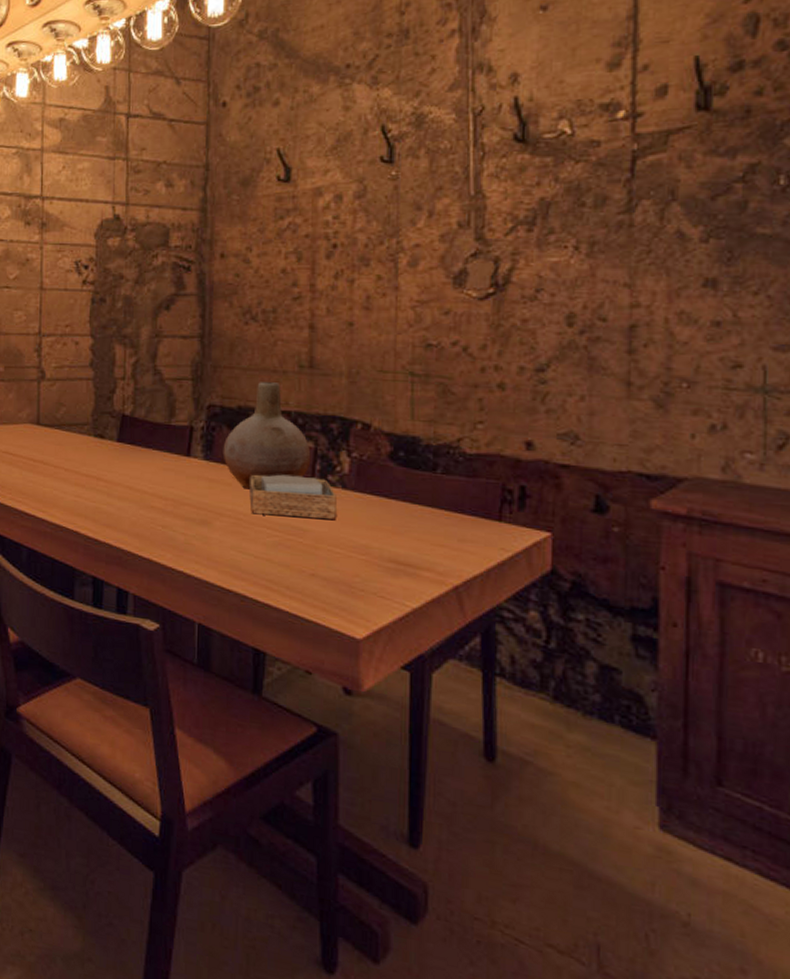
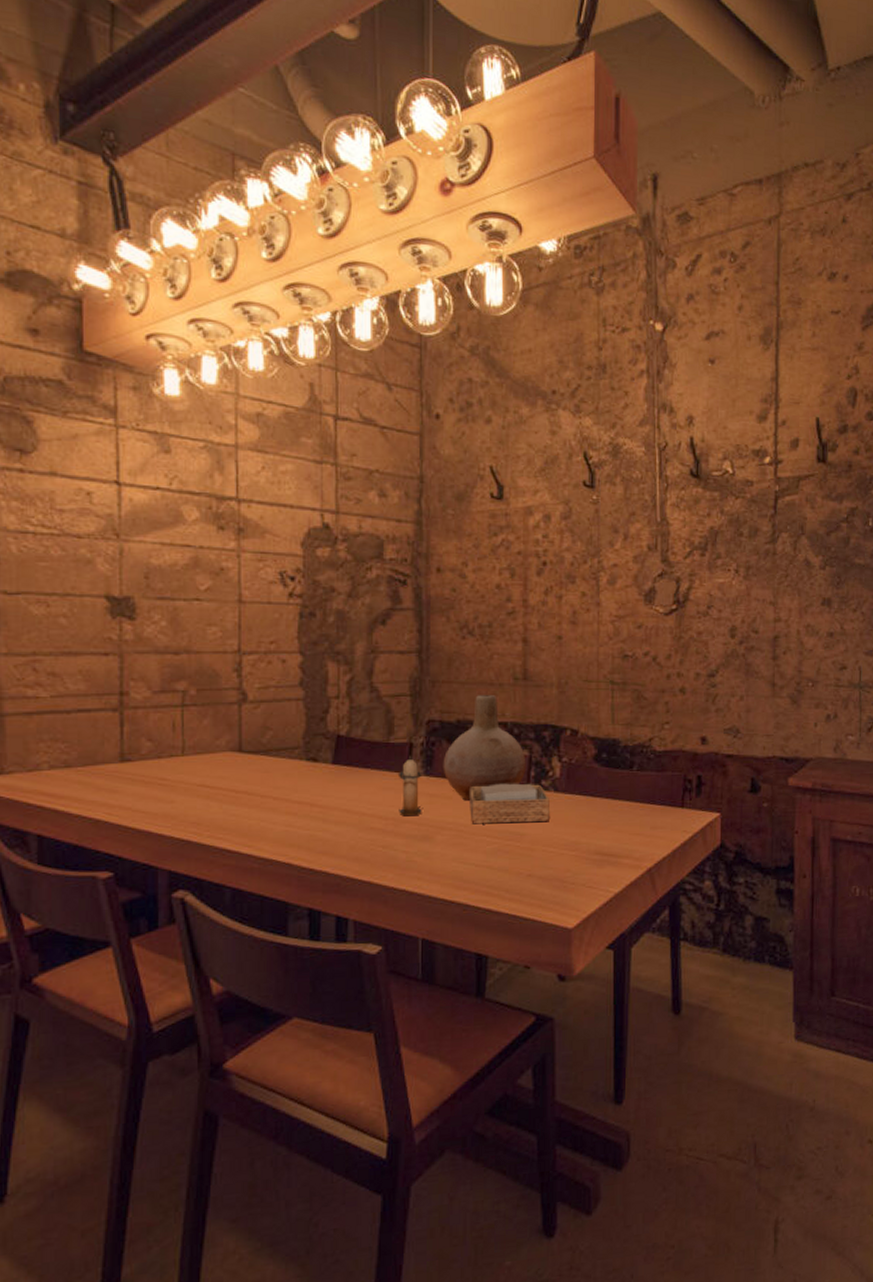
candle: none [178,438,203,499] -> present [397,755,424,817]

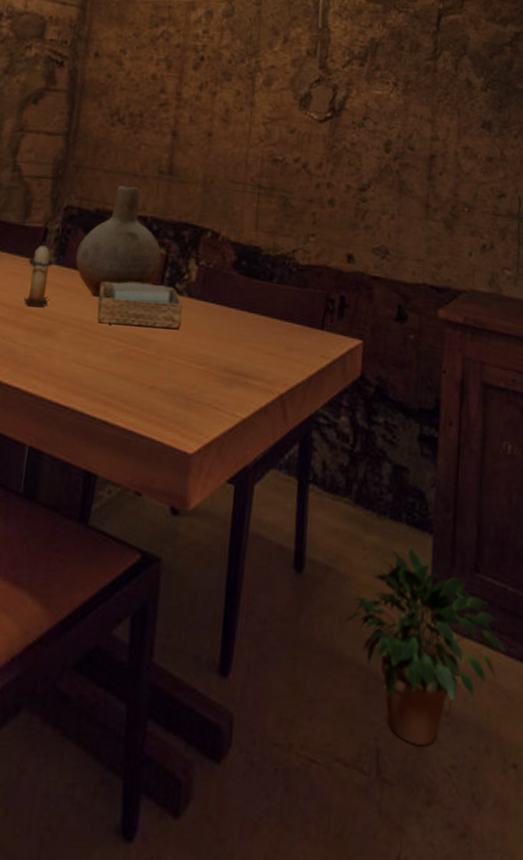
potted plant: none [721,981,860,1136] -> present [346,545,506,745]

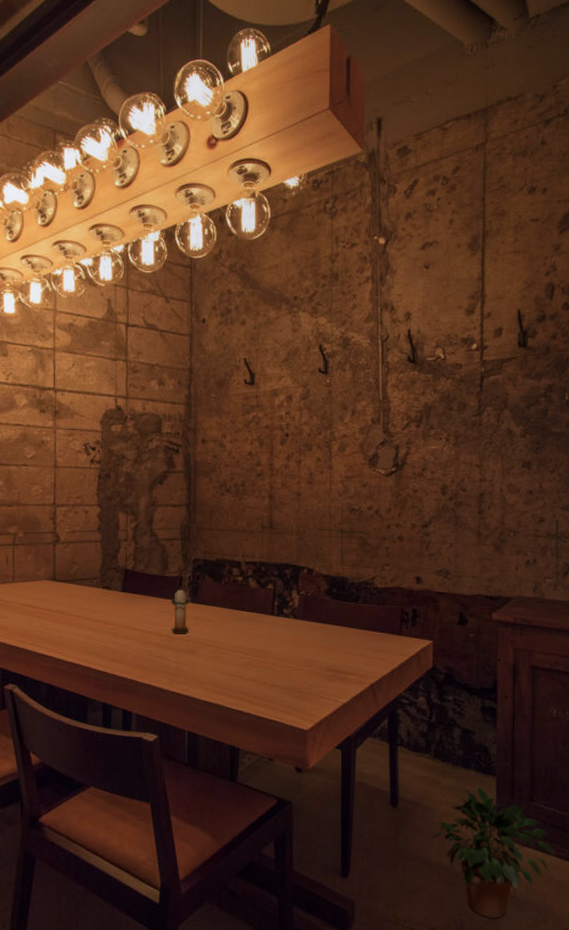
vase: present [75,185,163,297] -> none [205,540,271,624]
napkin holder: present [97,281,182,330] -> none [226,610,290,643]

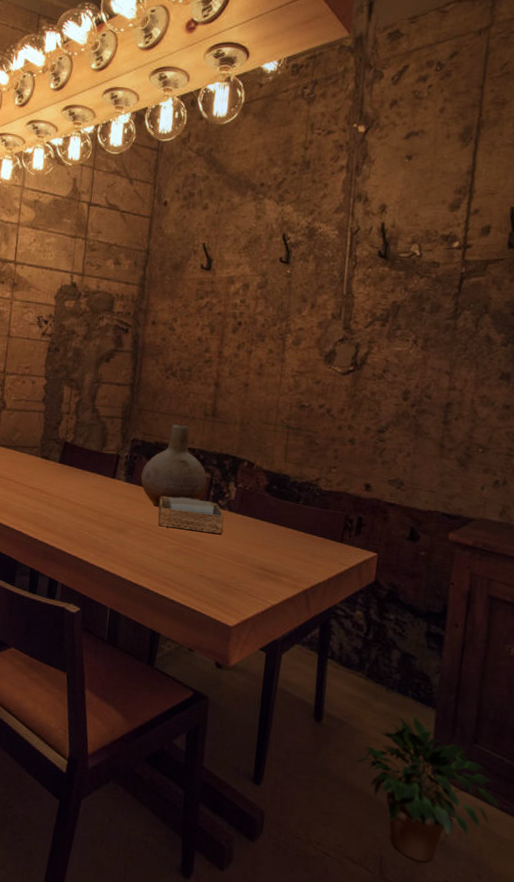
candle: present [170,586,191,634] -> none [103,464,125,512]
vase: none [205,540,271,624] -> present [140,424,208,507]
napkin holder: none [226,610,290,643] -> present [158,496,224,535]

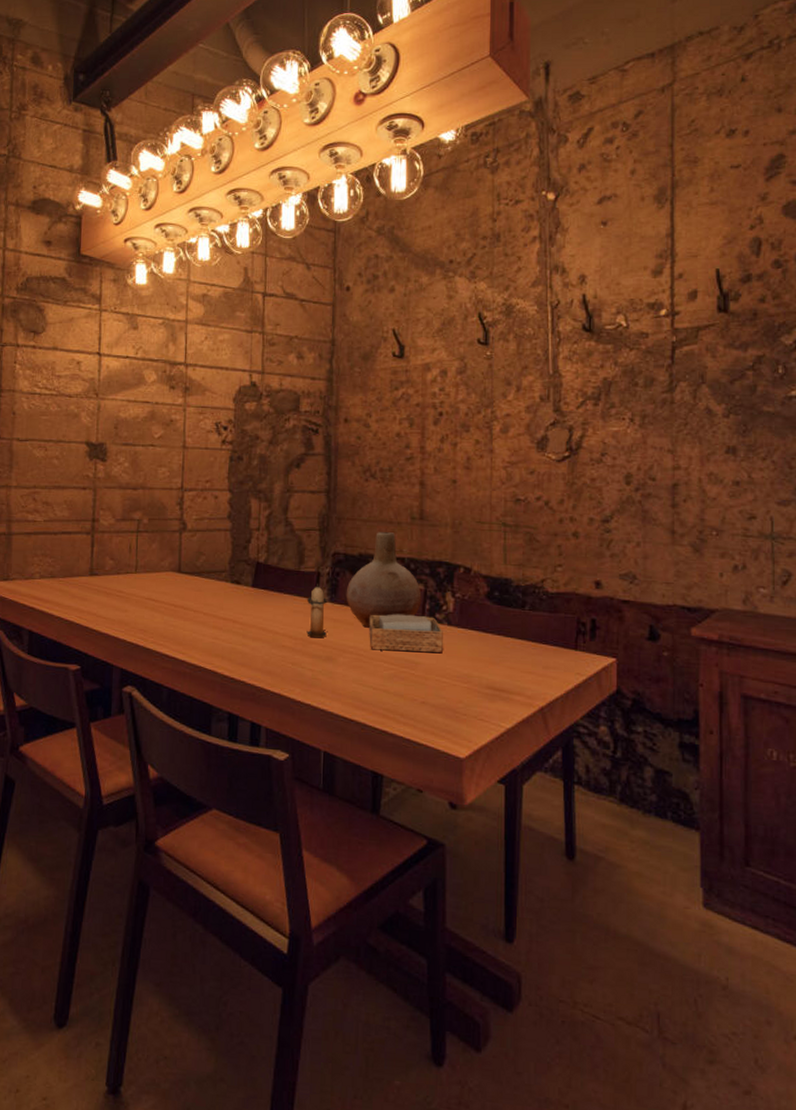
candle: none [103,464,125,512] -> present [306,583,329,638]
potted plant: present [356,713,500,863] -> none [619,840,782,1013]

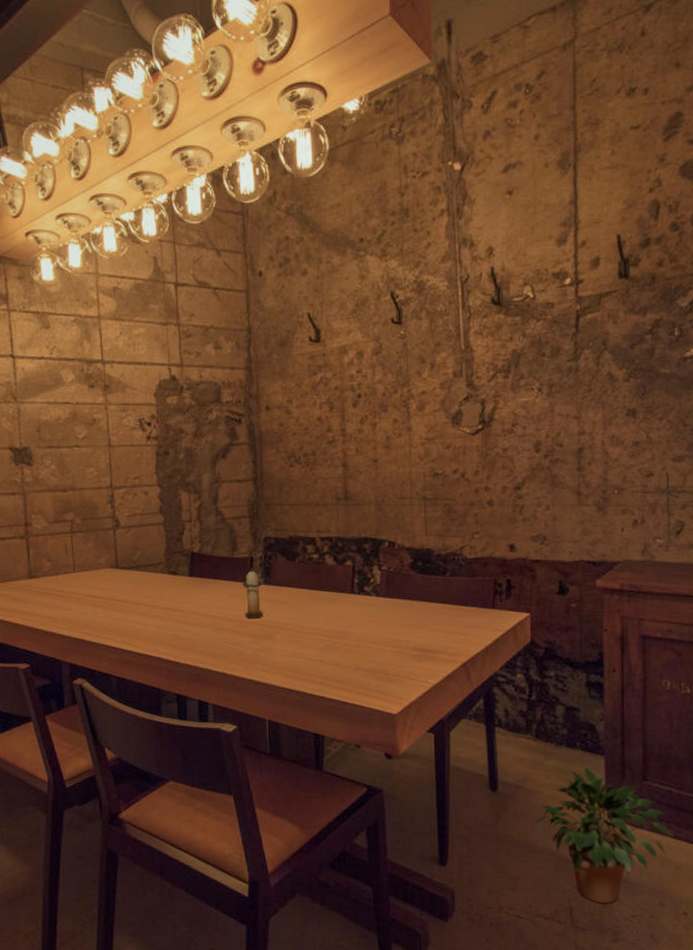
vase: present [346,532,422,628] -> none [279,514,351,605]
napkin holder: present [369,614,443,654] -> none [302,589,372,625]
potted plant: none [619,840,782,1013] -> present [536,765,673,903]

